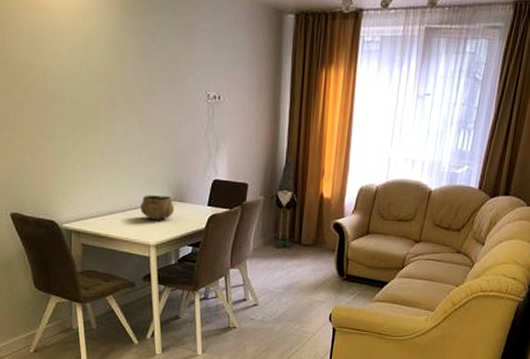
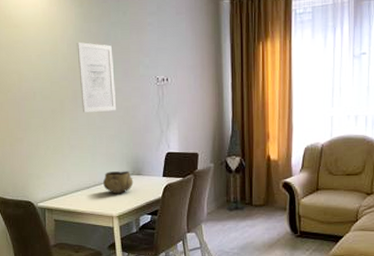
wall art: none [116,39,160,127] -> present [77,41,117,112]

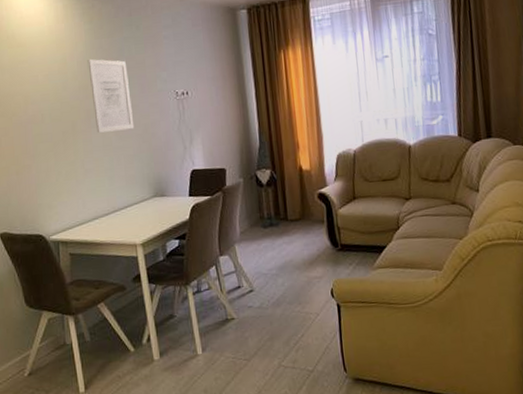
decorative bowl: present [103,171,134,194] -> none [123,193,158,220]

